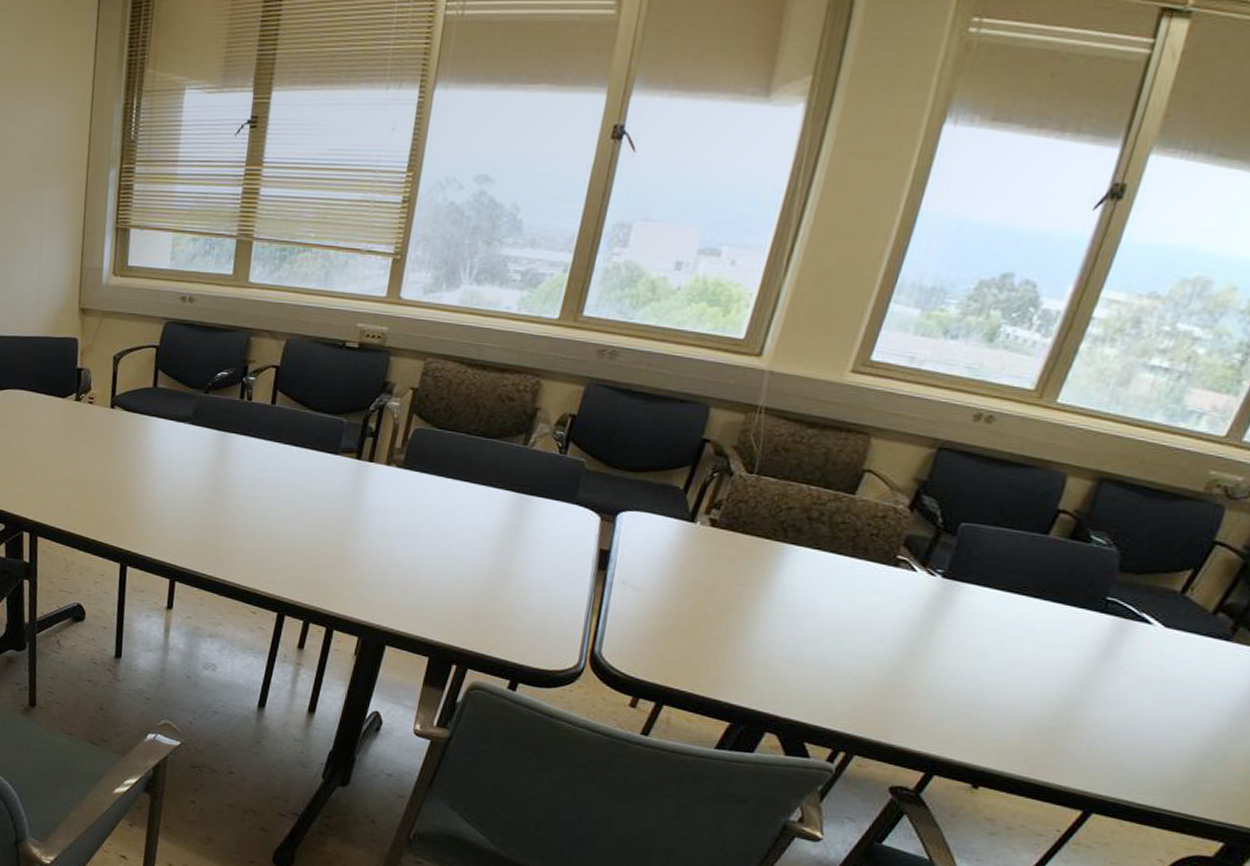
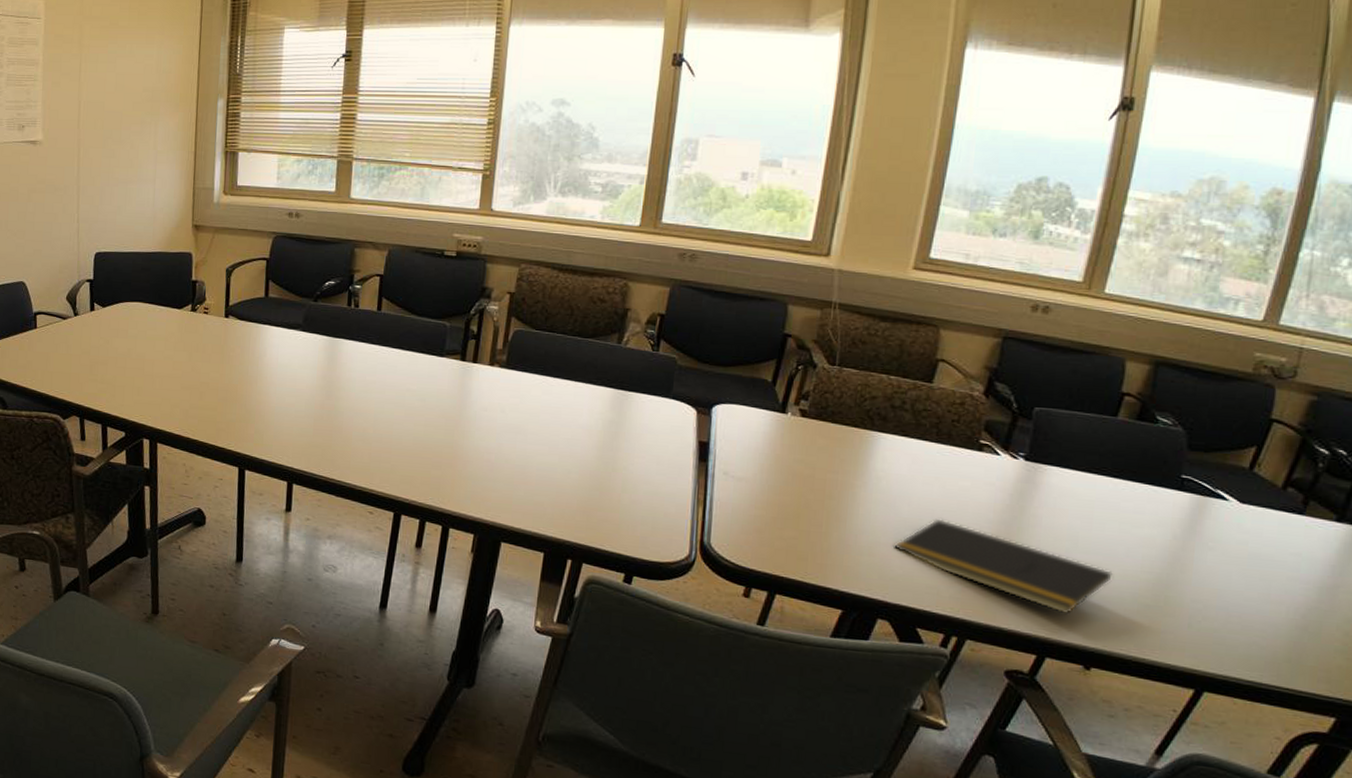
notepad: none [791,634,1017,734] -> present [894,518,1113,615]

